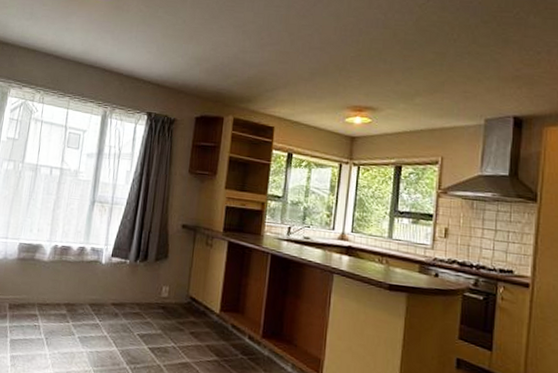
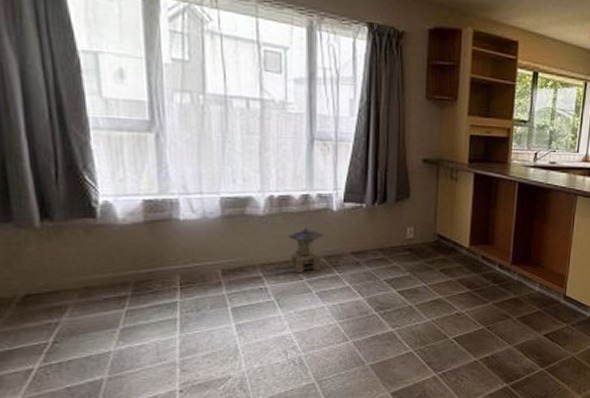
lantern: none [61,276,91,317] -> present [288,228,323,274]

